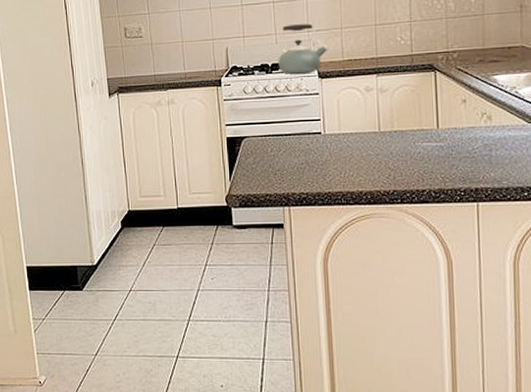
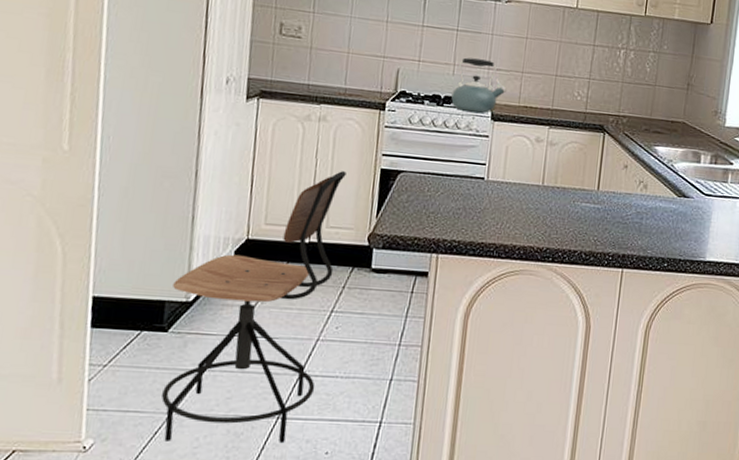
chair: none [80,144,203,378] -> present [161,171,346,444]

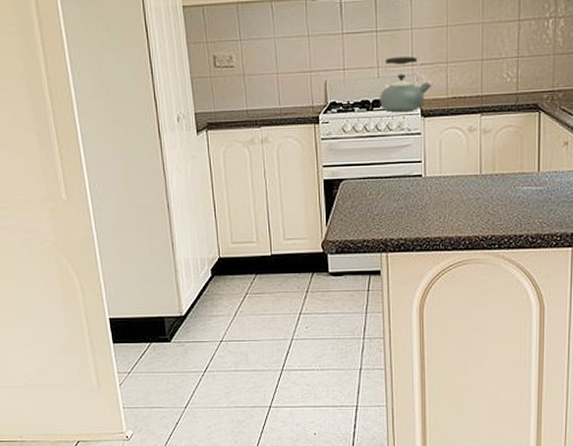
chair: present [161,171,346,444] -> none [168,187,297,430]

